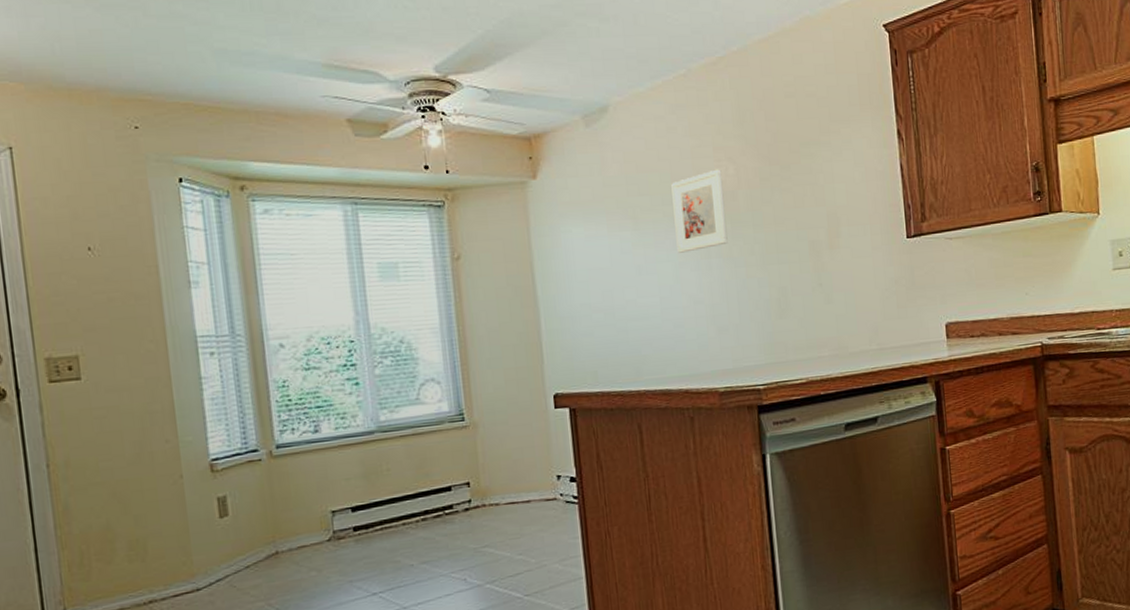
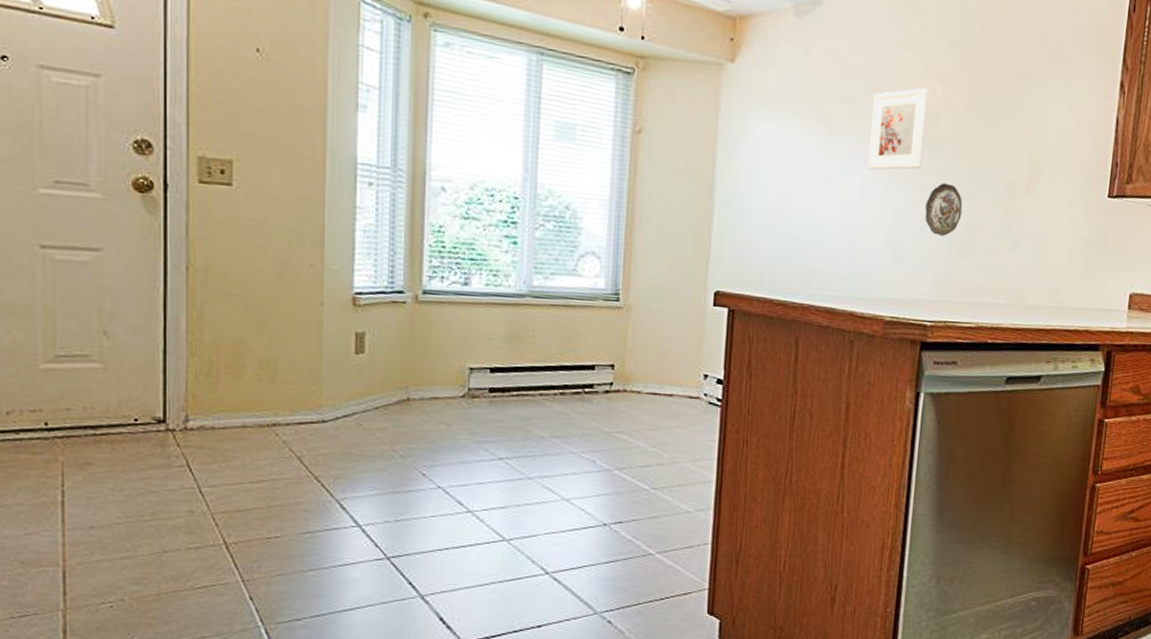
decorative plate: none [738,253,774,303] -> present [924,183,963,236]

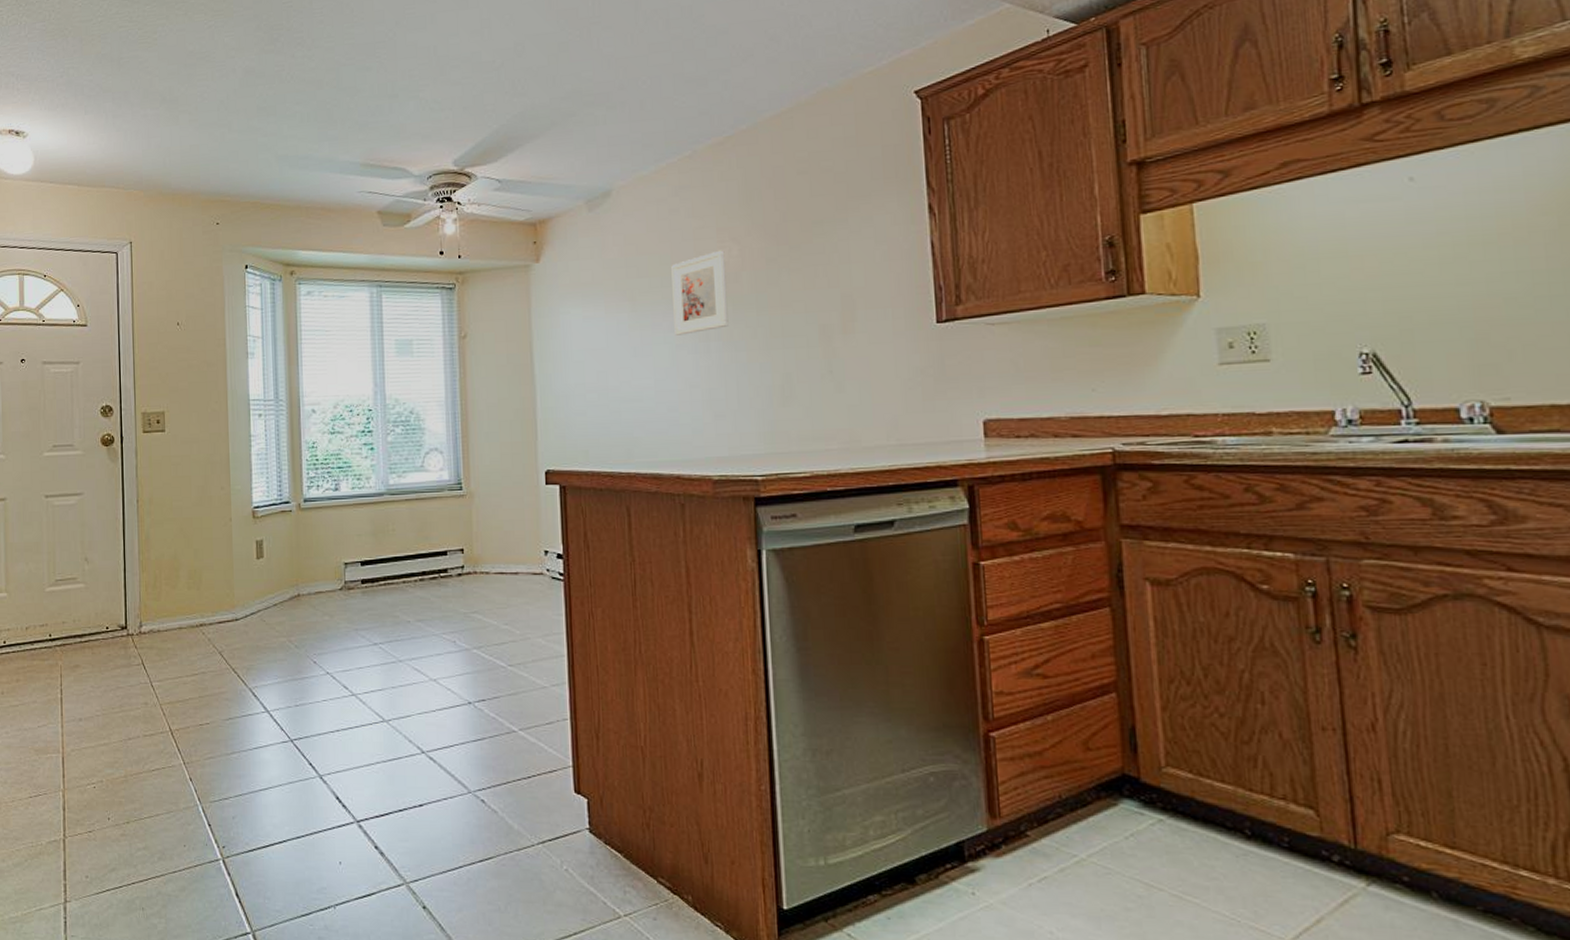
decorative plate: present [924,183,963,236] -> none [738,336,778,389]

